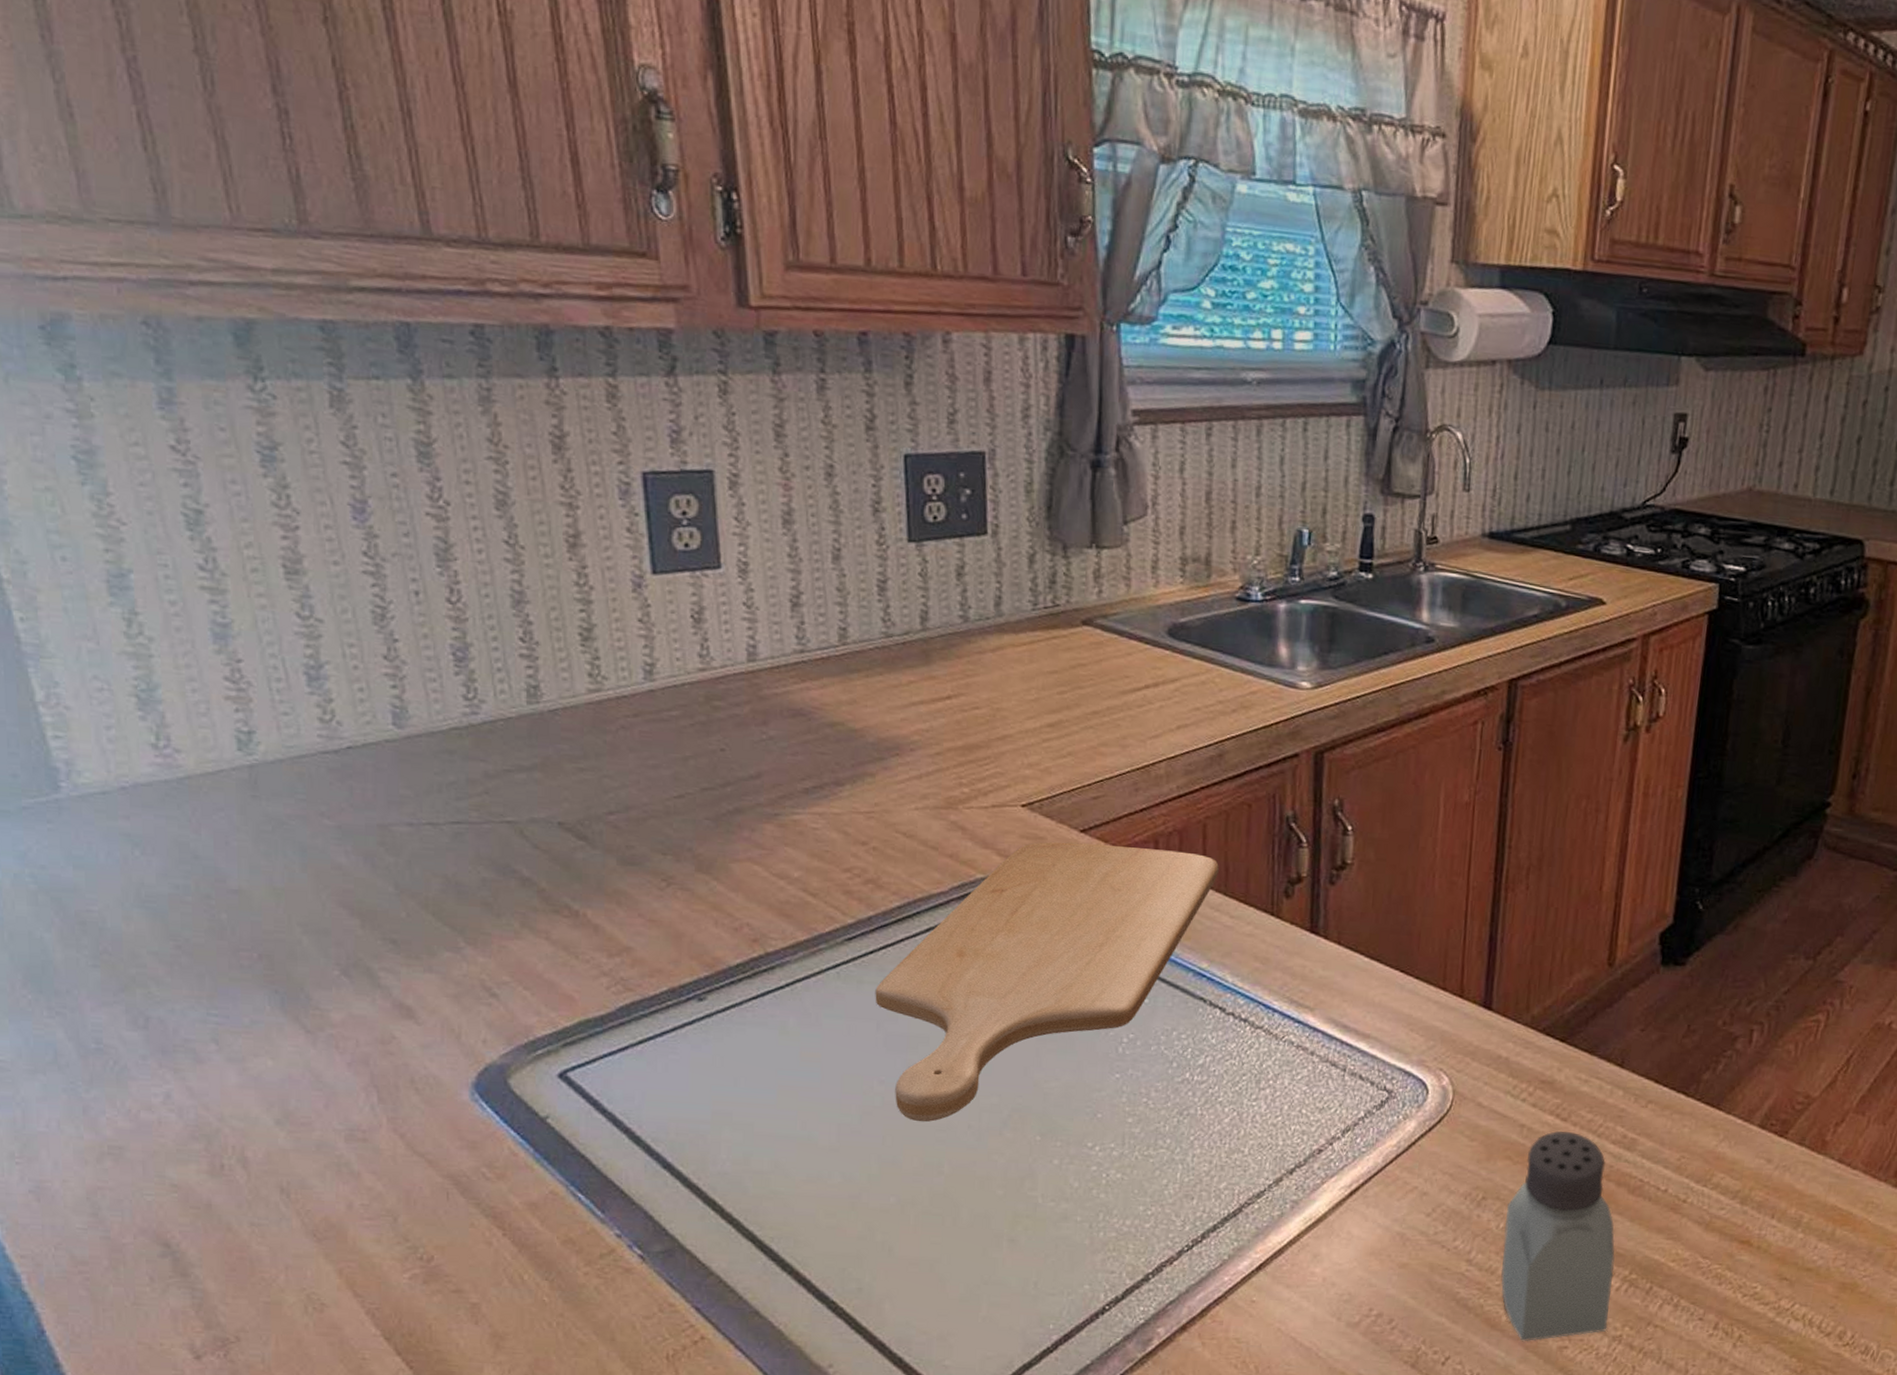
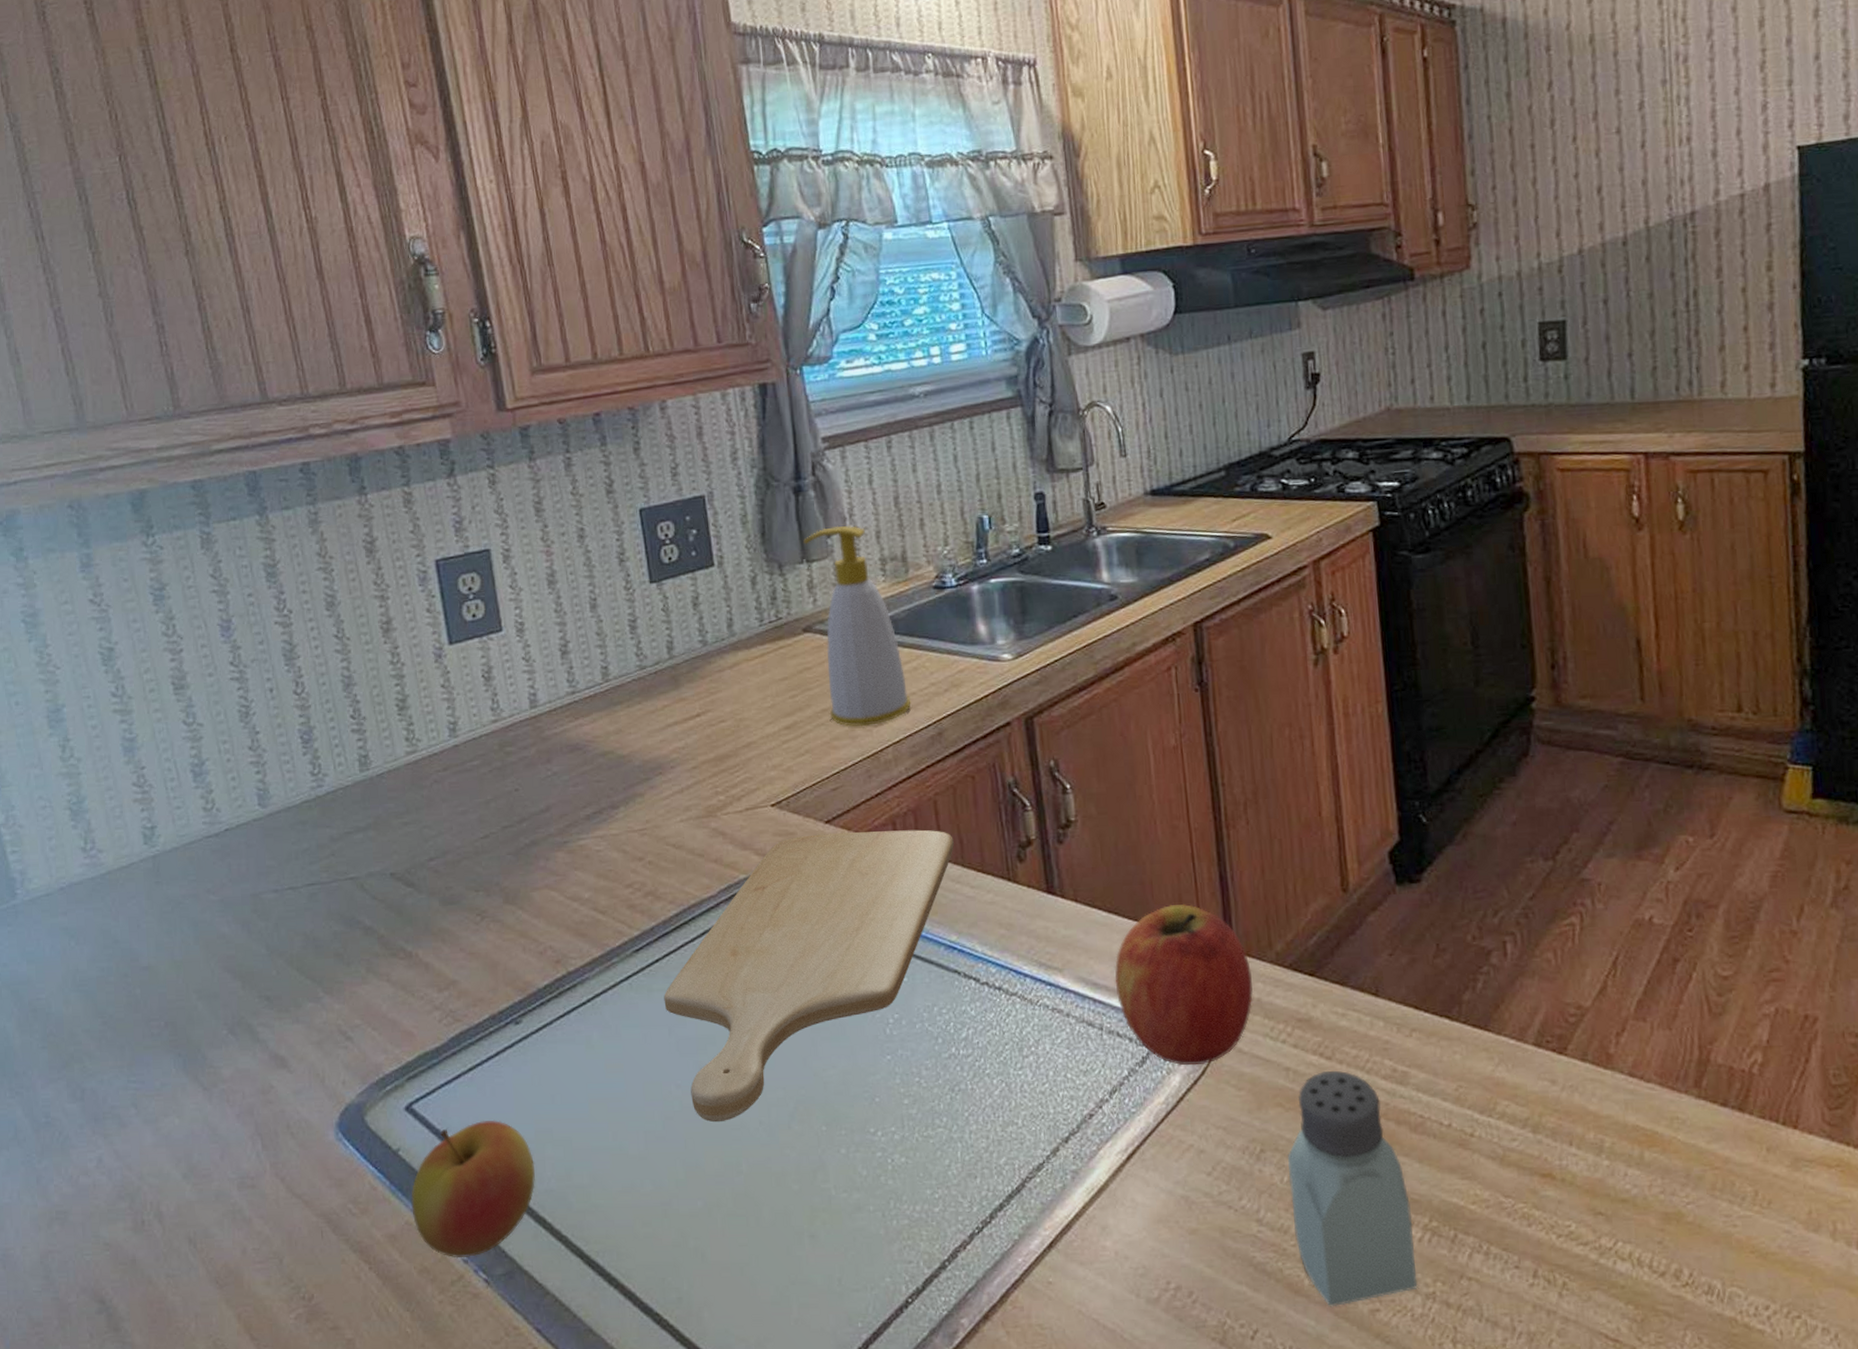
apple: none [558,1096,709,1233] -> present [411,1119,535,1259]
soap bottle: none [1095,513,1194,737] -> present [803,525,911,727]
apple: none [1365,959,1505,1114] -> present [1114,904,1254,1066]

